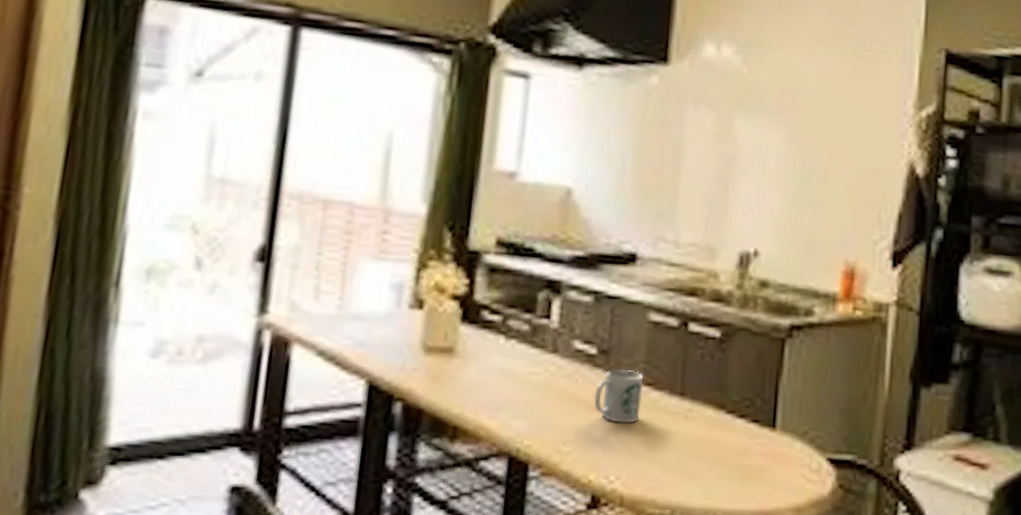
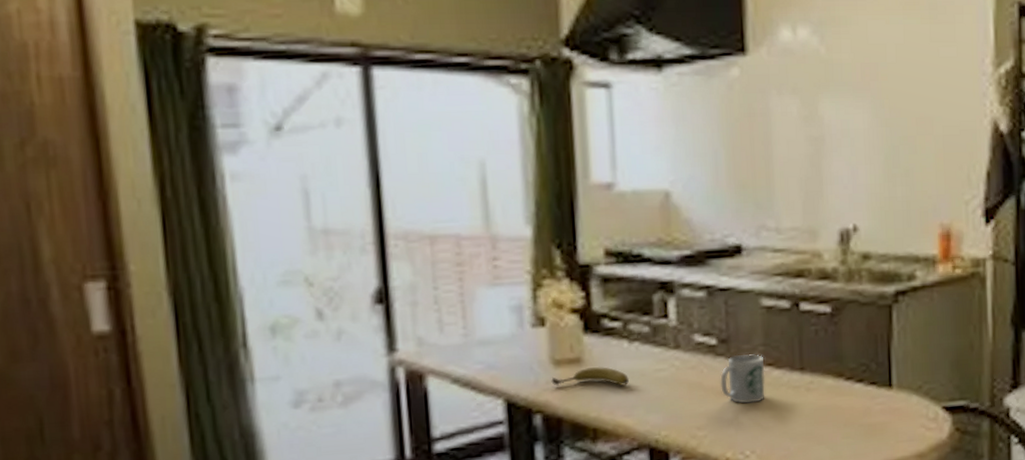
fruit: none [419,359,501,384] -> present [551,366,630,386]

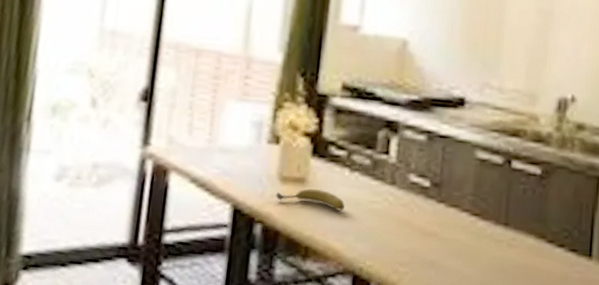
mug: present [720,354,765,404] -> none [427,199,471,250]

